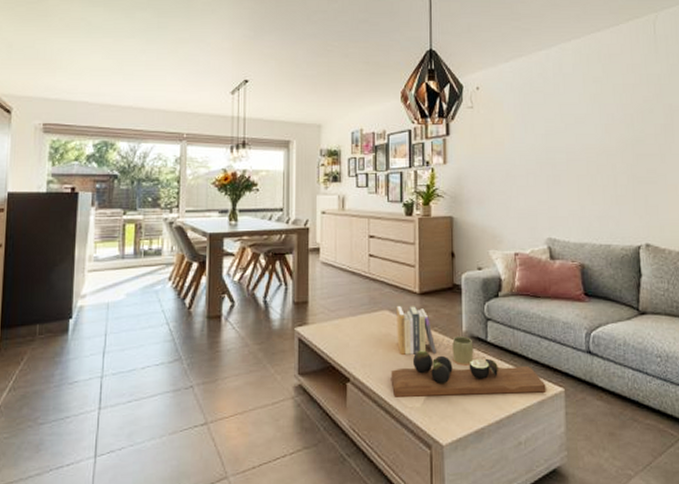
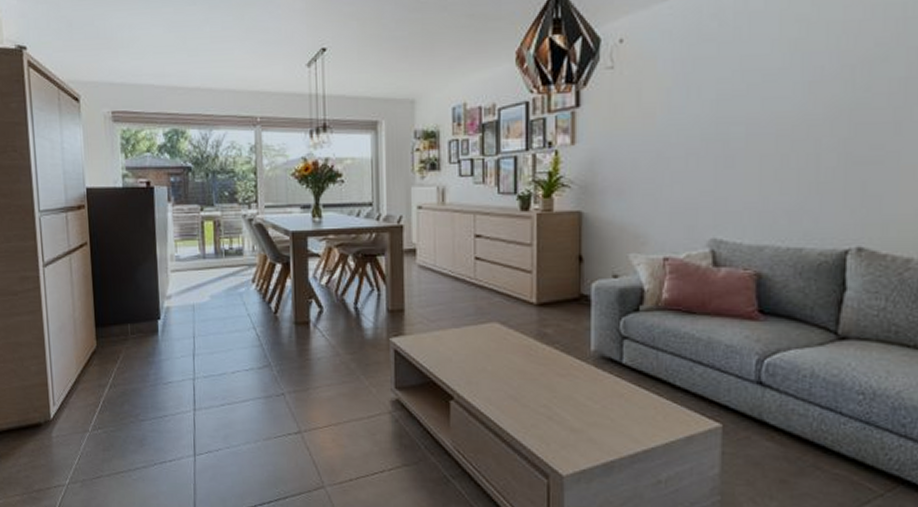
decorative tray: present [390,350,546,397] -> none [501,369,698,427]
books: present [397,306,436,355] -> none [509,318,557,375]
mug: present [452,336,474,366] -> none [577,356,604,390]

